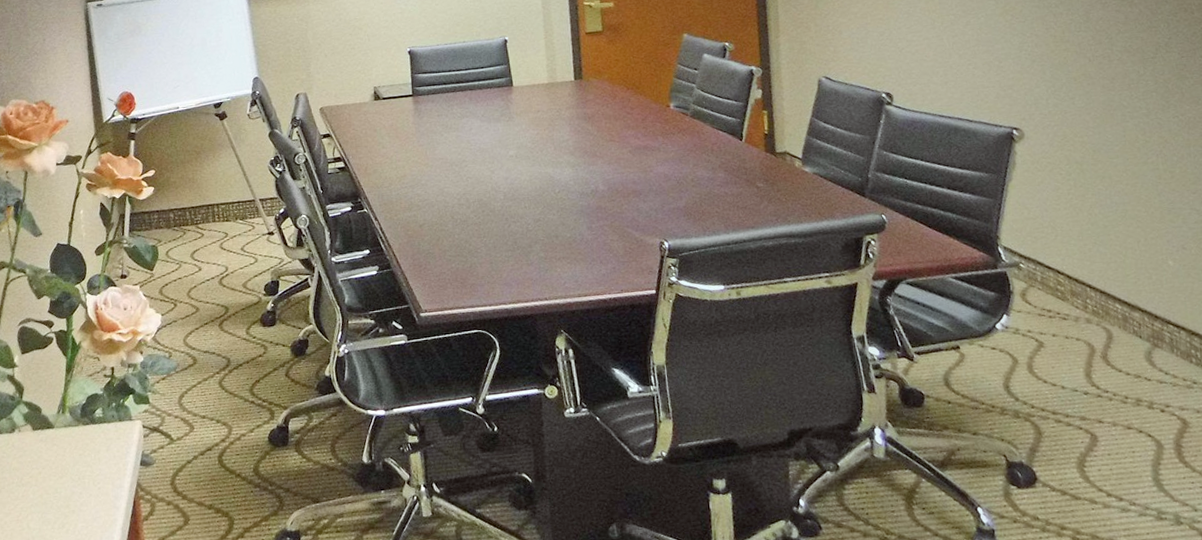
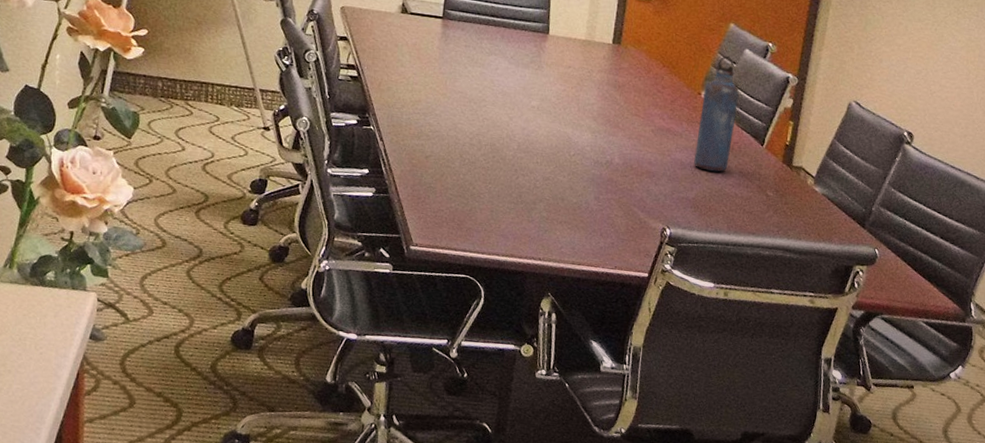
water bottle: none [672,65,712,177] -> present [694,56,743,172]

